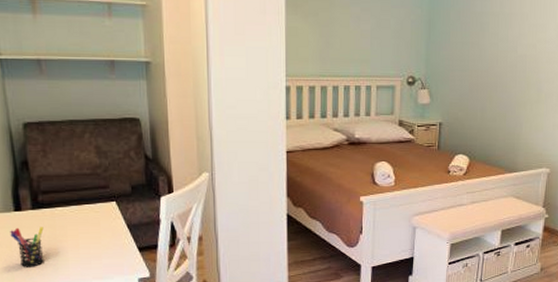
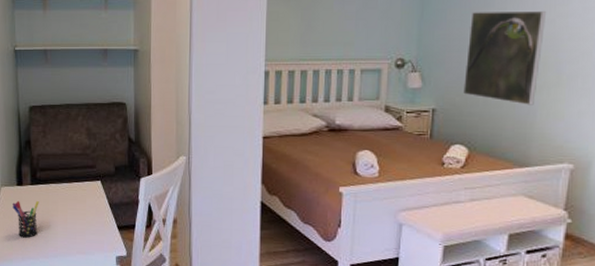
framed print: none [465,35,530,119] -> present [463,11,547,105]

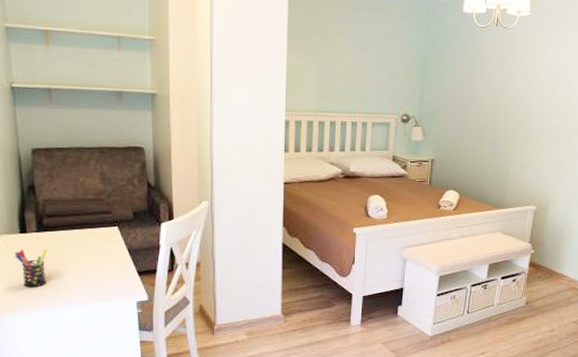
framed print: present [463,11,547,105] -> none [456,77,520,158]

